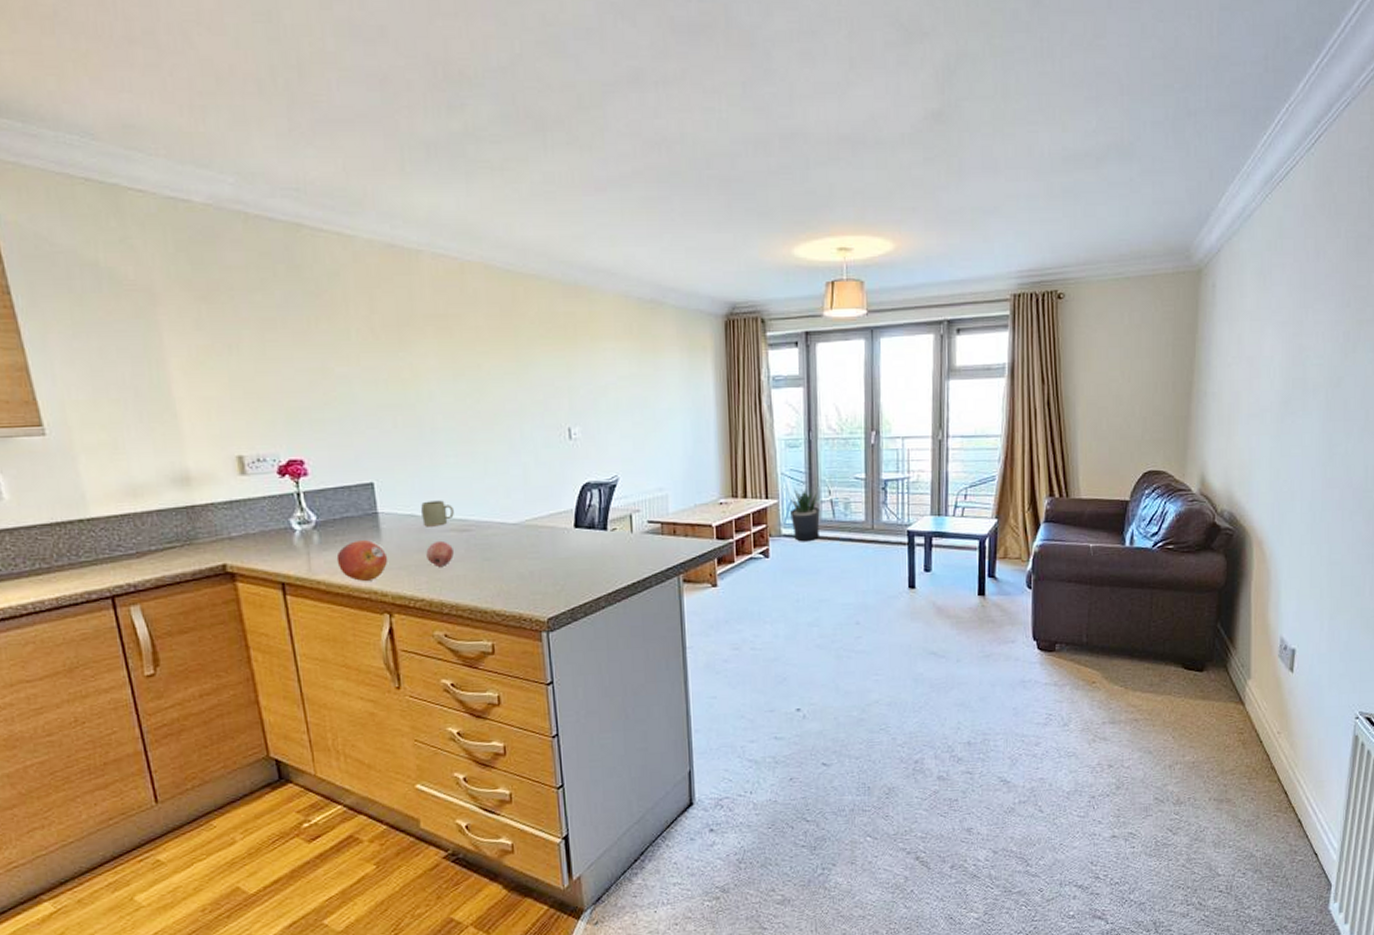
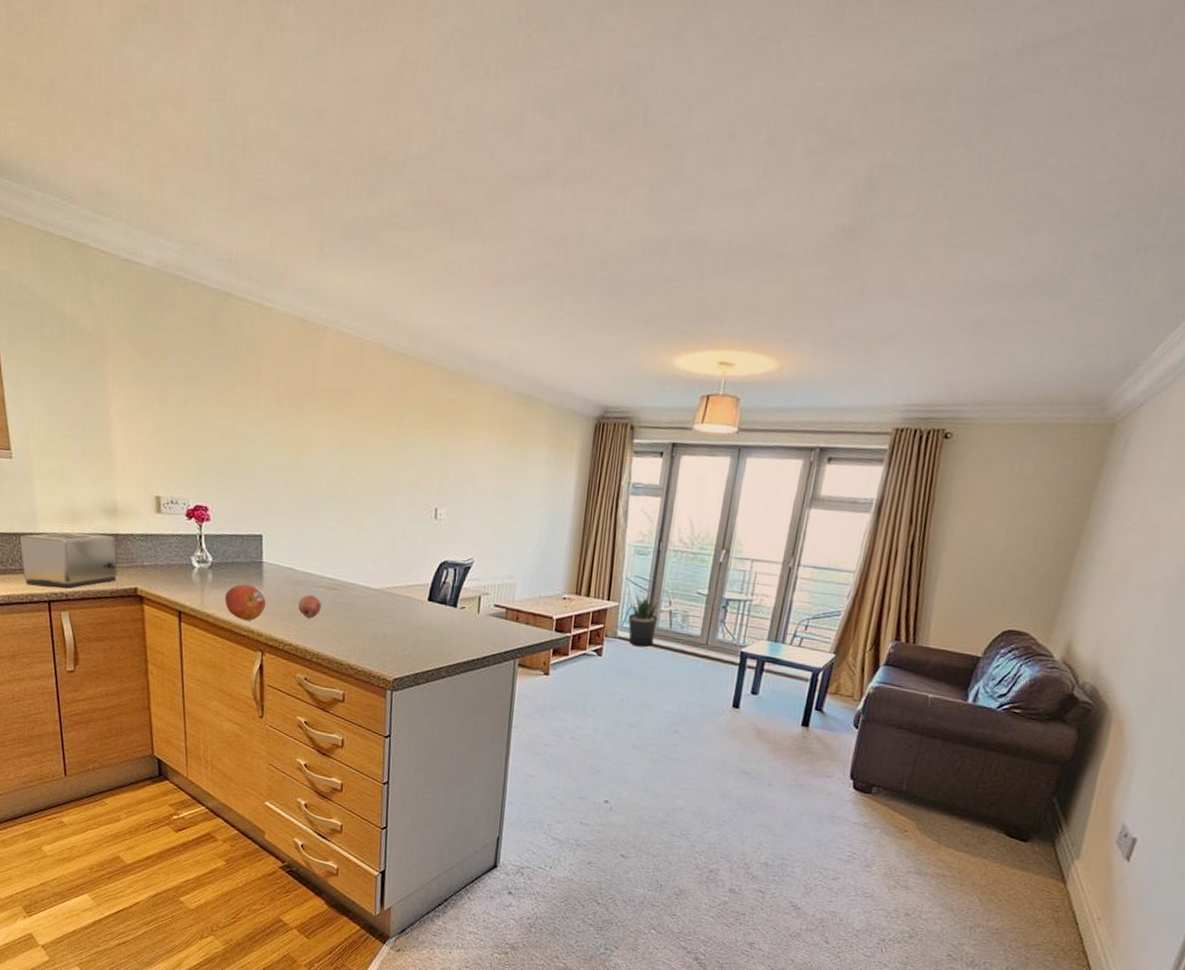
toaster: none [64,509,199,582] -> present [19,532,117,589]
mug: present [421,500,454,527] -> none [298,557,326,582]

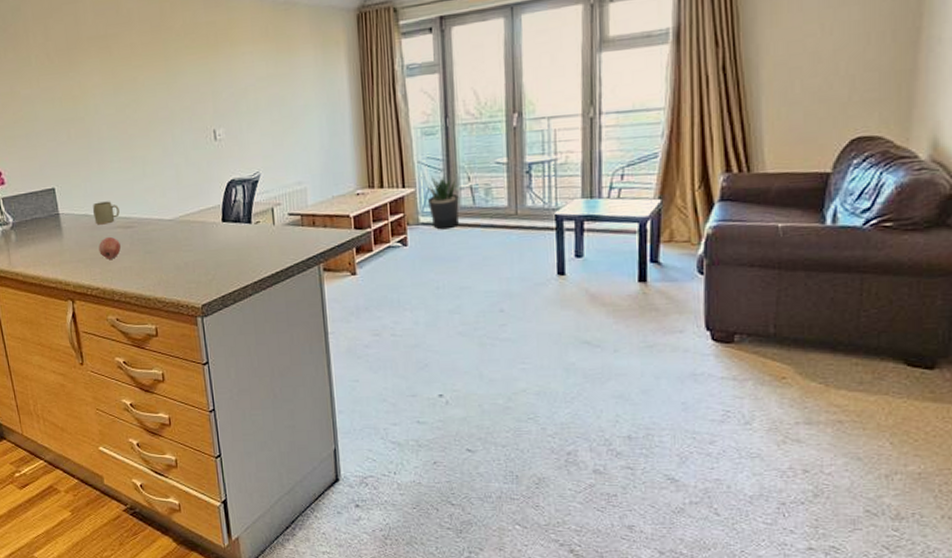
fruit: present [224,583,267,621] -> none [29,237,69,273]
mug: none [298,557,326,582] -> present [93,201,120,225]

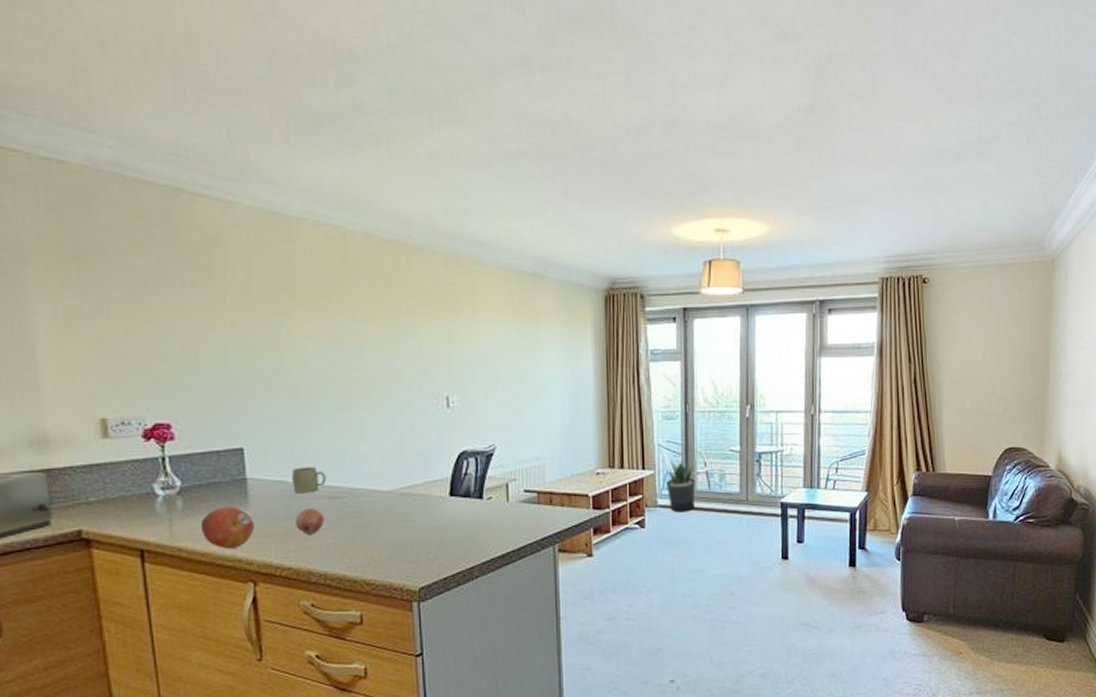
fruit: none [29,237,69,273] -> present [200,505,255,550]

